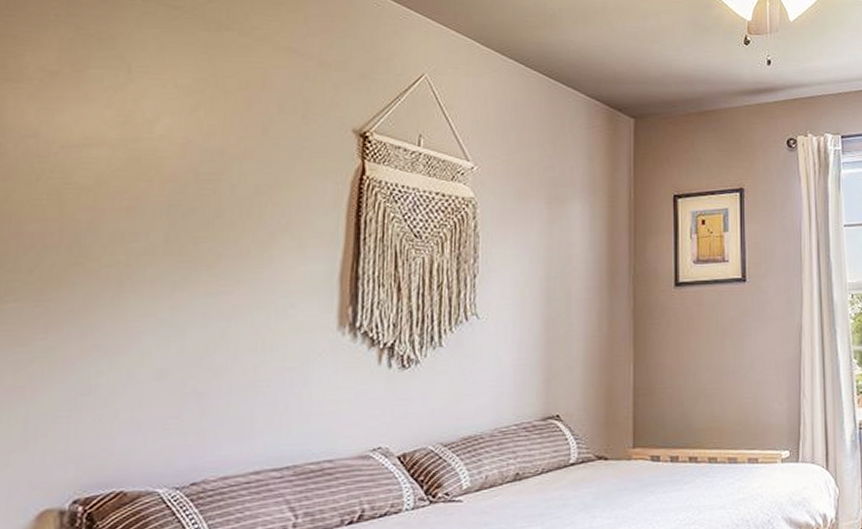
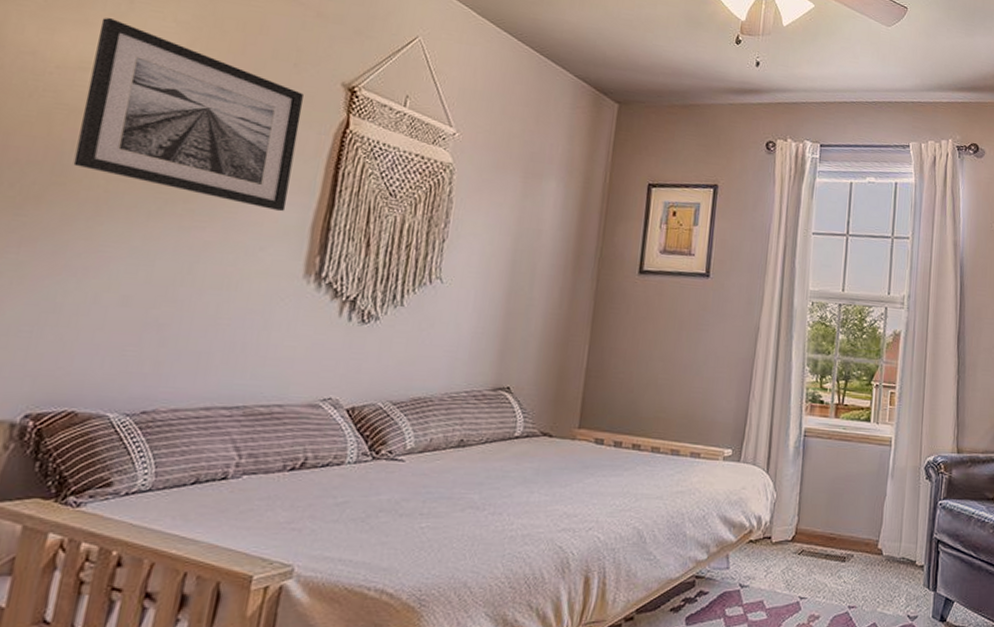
wall art: none [90,90,316,267] -> present [73,17,304,212]

